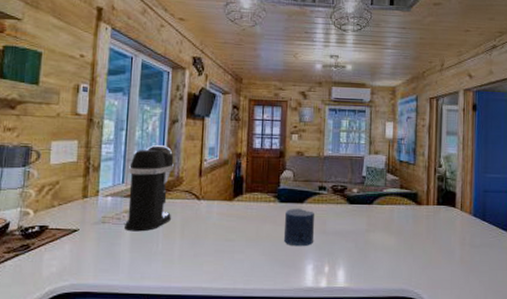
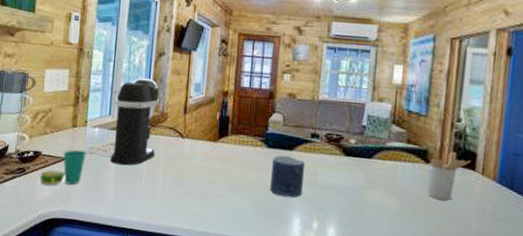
cup: none [46,220,99,260] -> present [39,149,86,186]
utensil holder: none [418,192,452,235] -> present [426,151,471,201]

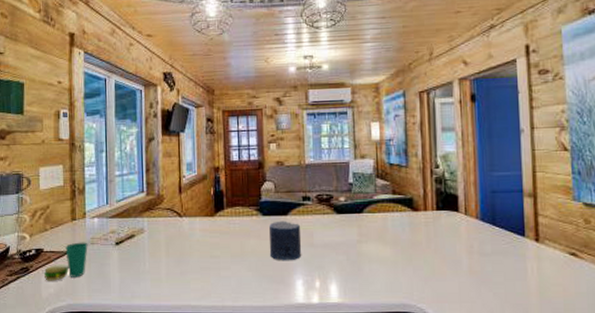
coffee maker: present [110,78,160,166] -> none [112,164,155,252]
utensil holder: present [426,151,471,201] -> none [414,196,453,244]

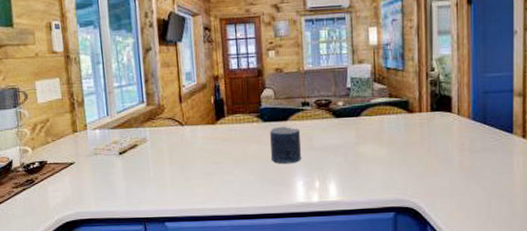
cup: present [43,242,88,281] -> none [49,153,92,192]

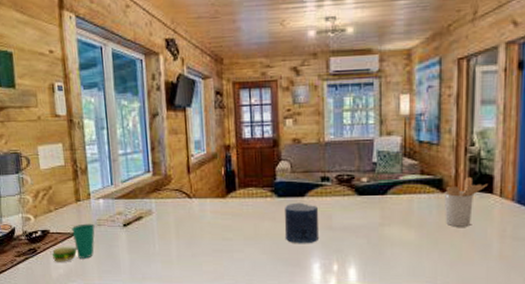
cup: none [49,153,92,192] -> present [51,223,95,262]
utensil holder: none [410,98,447,143] -> present [444,176,488,227]

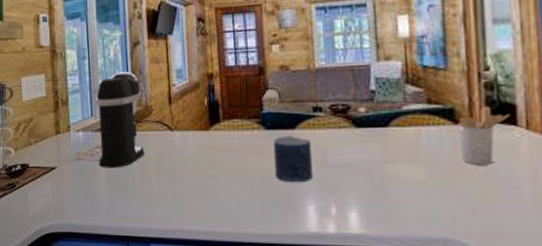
cup: present [51,223,95,262] -> none [30,157,74,199]
coffee maker: none [116,143,164,233] -> present [96,72,144,168]

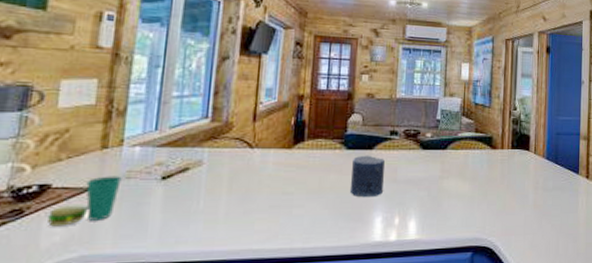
cup: none [30,157,74,199] -> present [46,176,122,227]
coffee maker: present [96,72,144,168] -> none [156,85,223,188]
utensil holder: present [457,105,510,165] -> none [492,136,526,180]

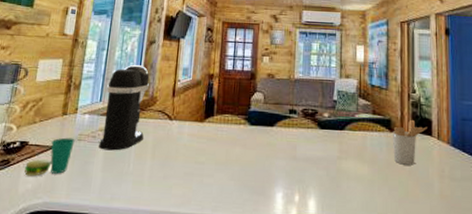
coffee maker: none [156,85,223,188] -> present [99,65,150,151]
candle: present [350,155,386,198] -> none [253,131,286,173]
utensil holder: none [492,136,526,180] -> present [392,119,427,165]

